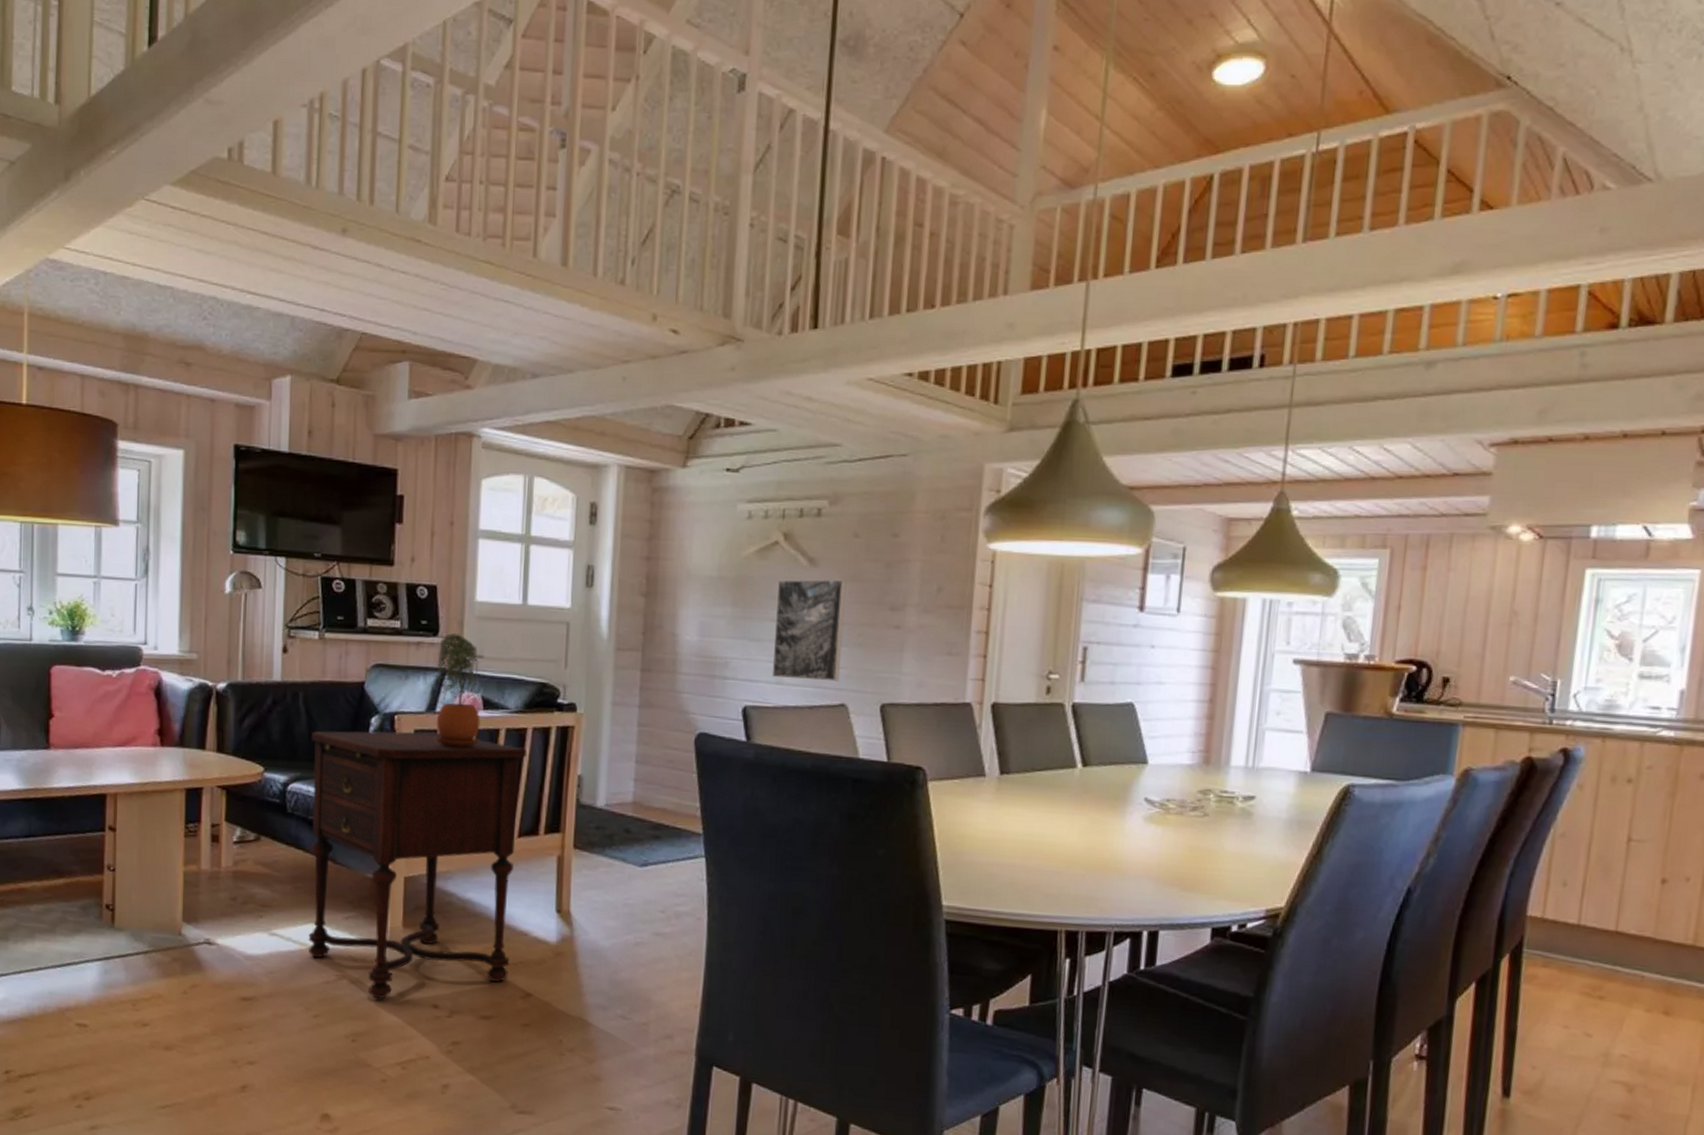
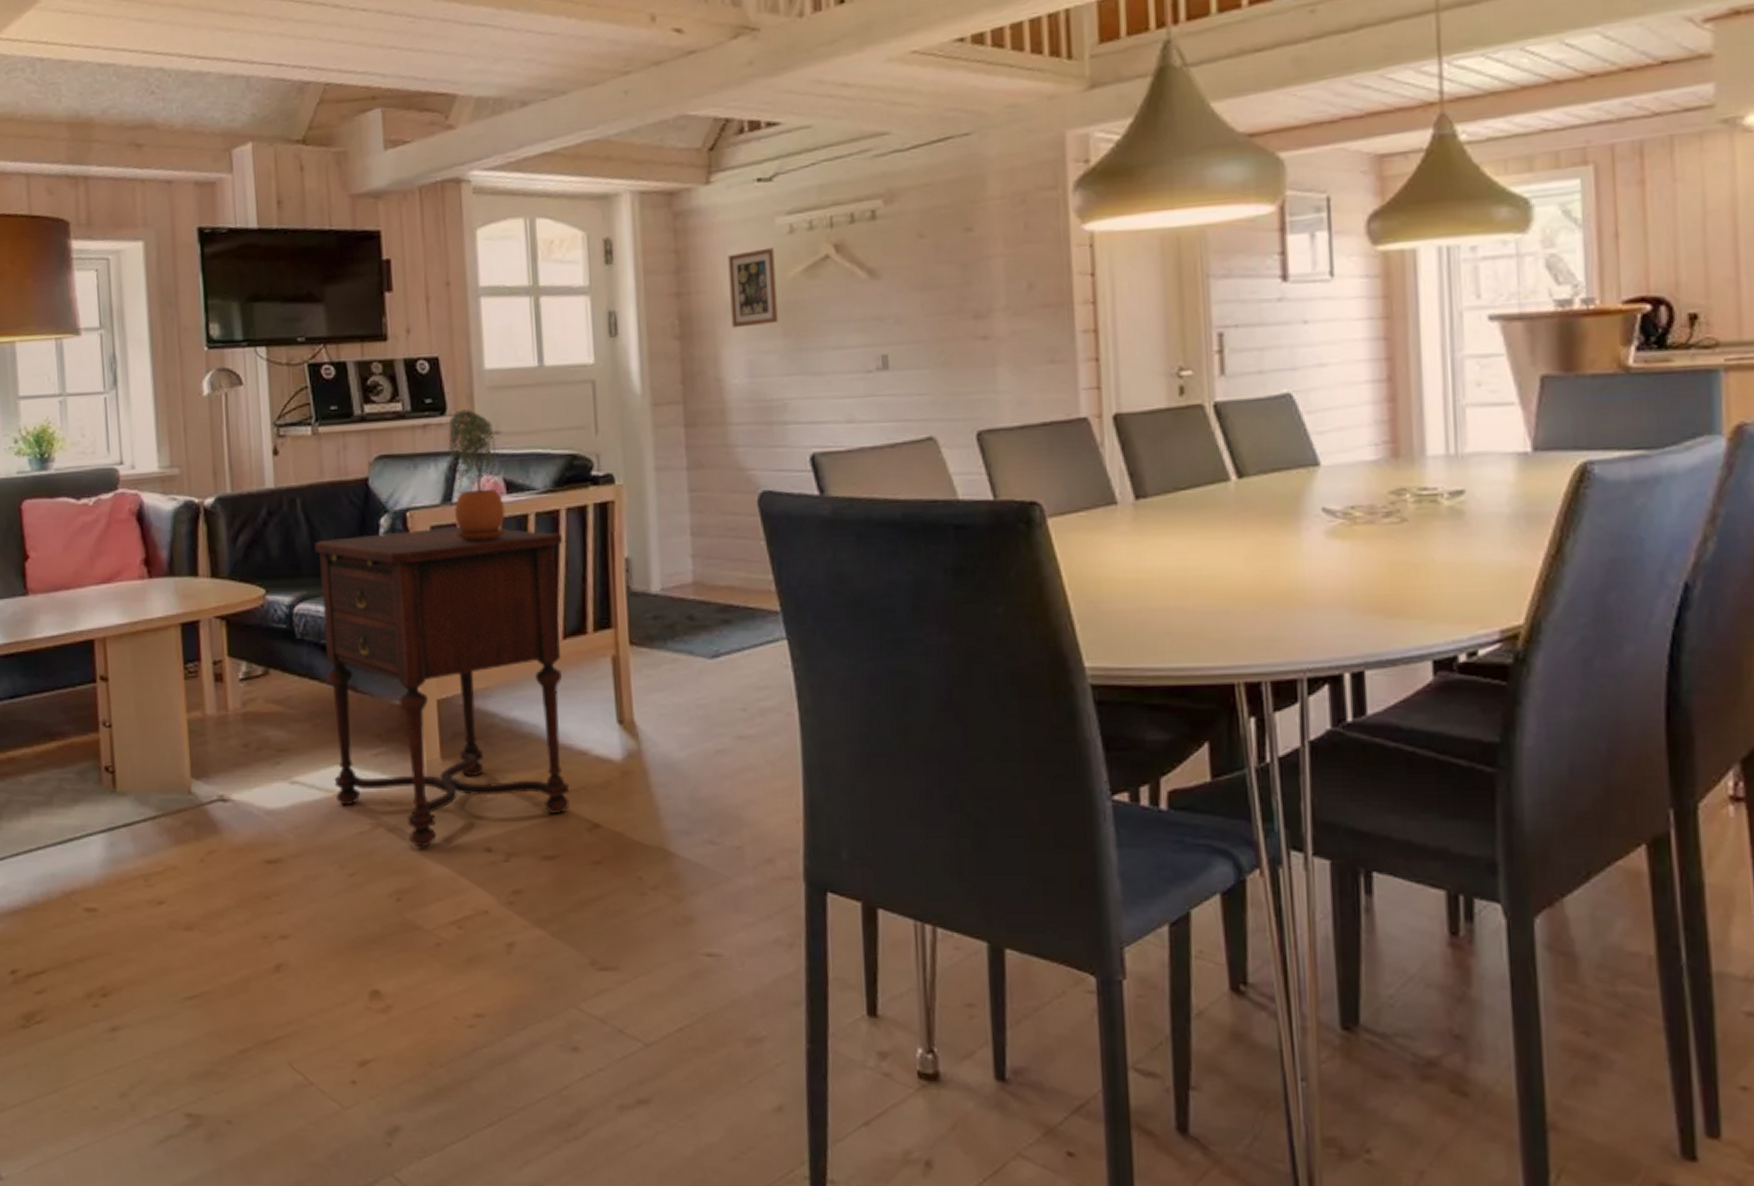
picture frame: none [690,528,733,594] -> present [727,247,778,328]
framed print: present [771,578,847,682] -> none [834,289,922,415]

